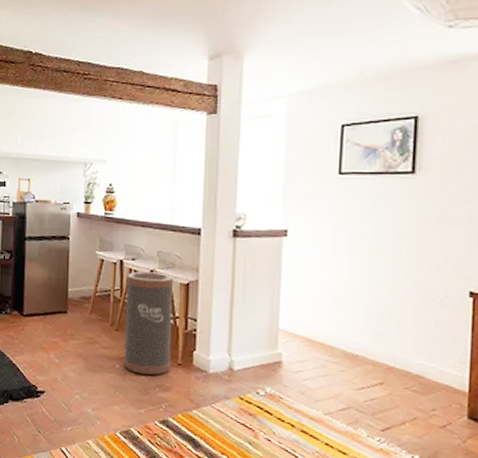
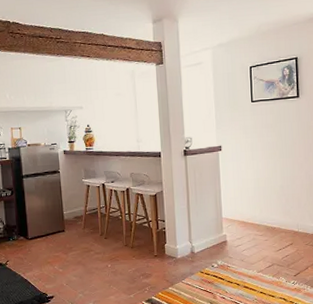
trash can: present [123,271,174,376] -> none [109,189,150,269]

